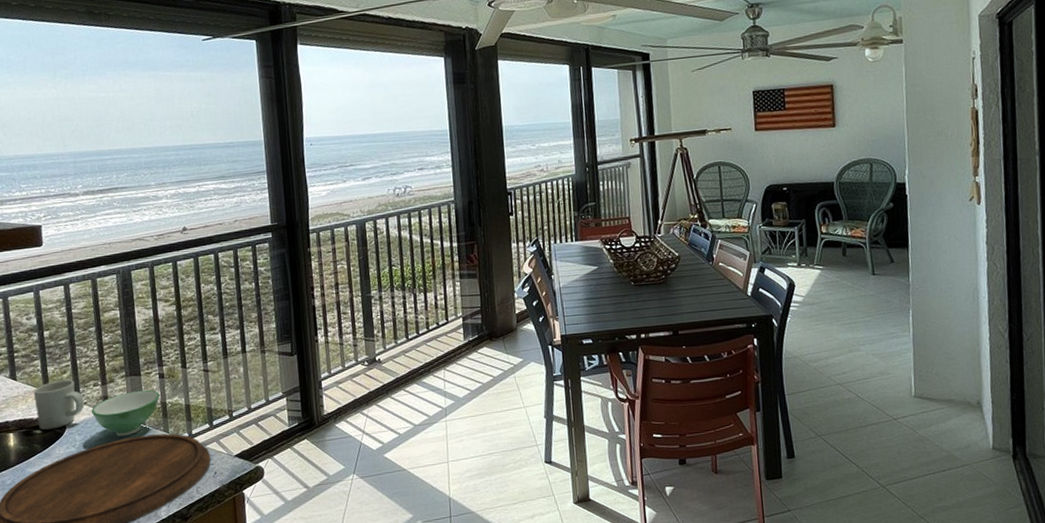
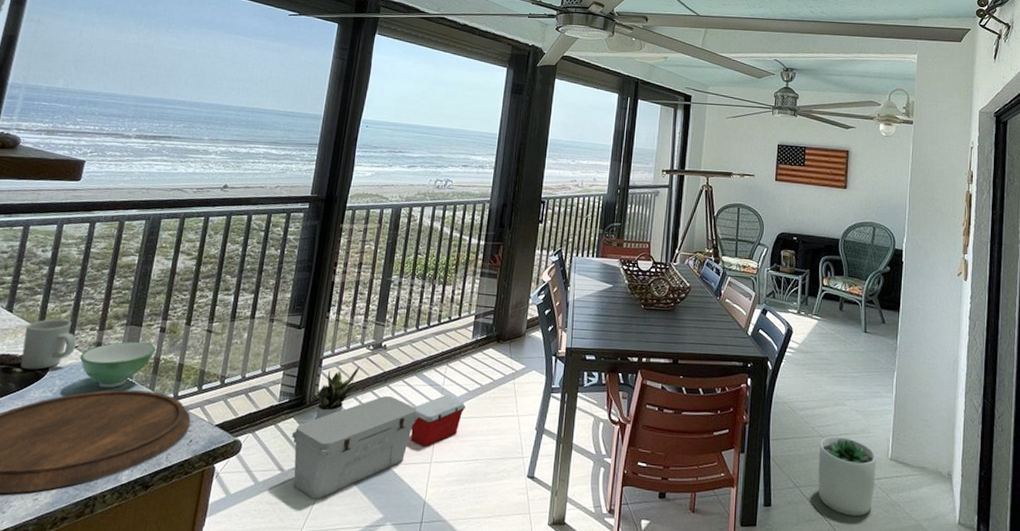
cooler: none [309,398,471,509] -> present [292,395,465,499]
potted plant: none [322,383,362,437] -> present [315,366,360,419]
planter: none [838,382,901,456] -> present [818,436,876,517]

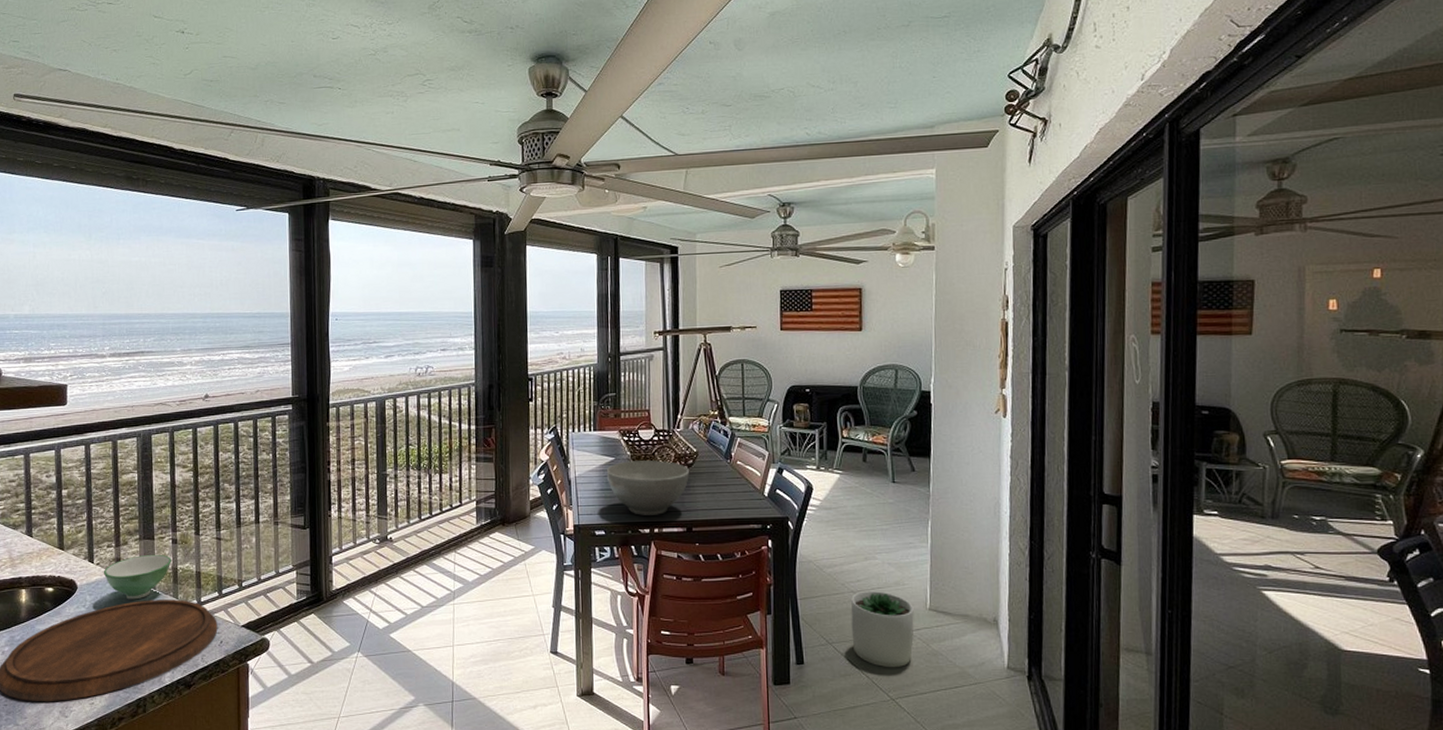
mug: present [20,319,77,370] -> none [48,539,97,589]
cooler: present [292,395,465,499] -> none [315,581,479,687]
potted plant: present [315,366,360,419] -> none [331,560,371,613]
bowl: none [603,289,681,345] -> present [606,460,689,515]

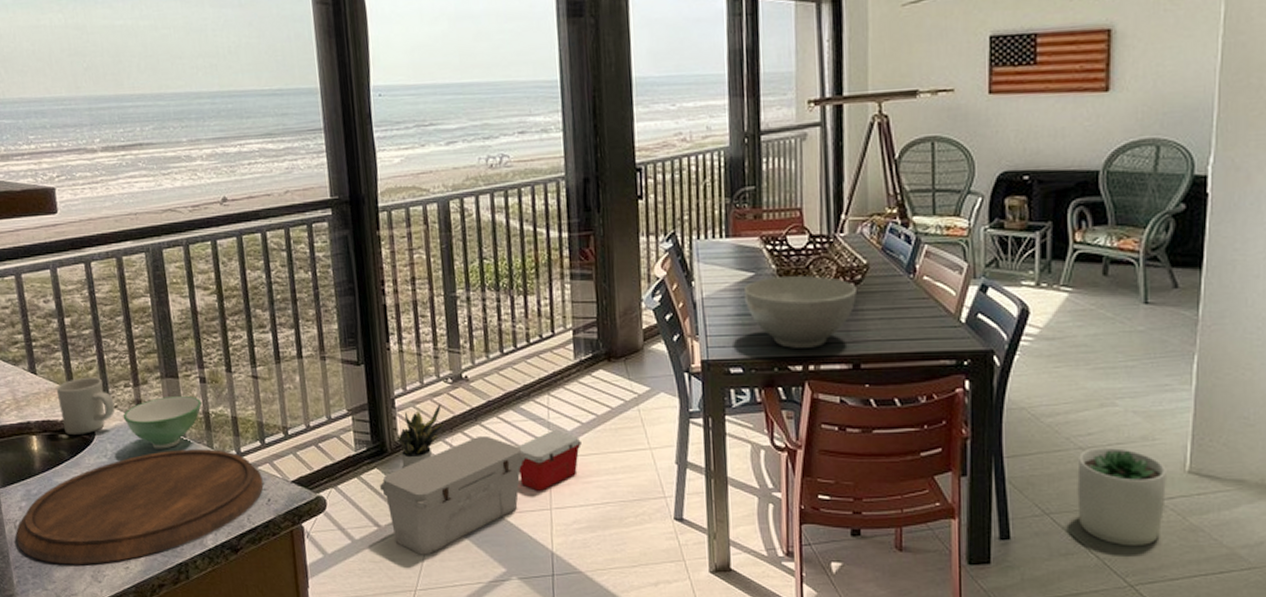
mug: none [48,539,97,589] -> present [56,377,115,436]
cooler: none [315,581,479,687] -> present [380,430,581,555]
potted plant: none [331,560,371,613] -> present [396,404,445,468]

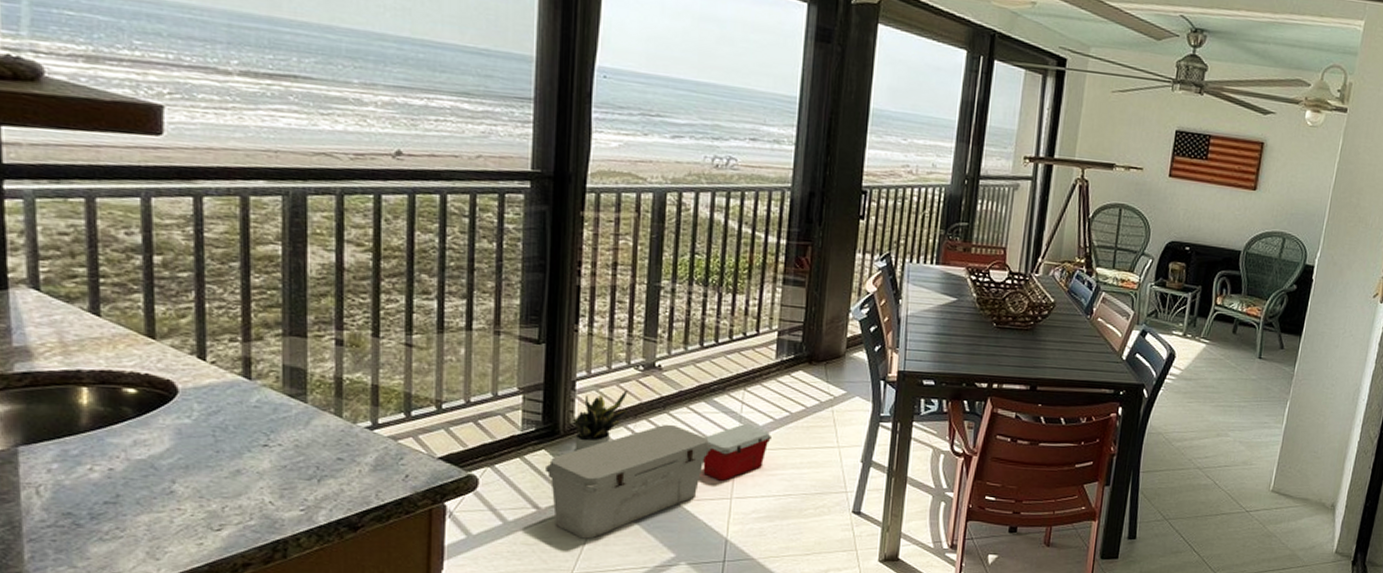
cutting board: present [16,449,264,564] -> none [37,415,402,539]
mug: present [56,377,115,436] -> none [127,326,212,391]
bowl: present [122,395,202,449] -> none [221,356,333,414]
bowl: present [743,276,857,348] -> none [944,304,1042,369]
planter: present [1077,448,1166,547] -> none [1189,468,1257,548]

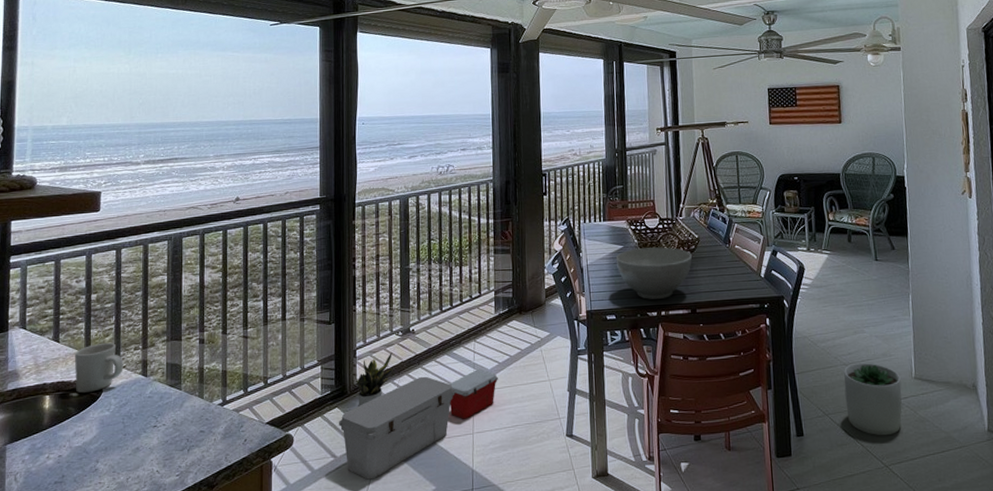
mug: none [127,326,212,391] -> present [74,342,123,394]
bowl: none [944,304,1042,369] -> present [615,247,692,299]
planter: none [1189,468,1257,548] -> present [844,363,902,436]

